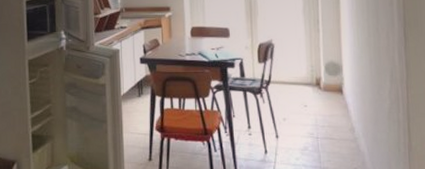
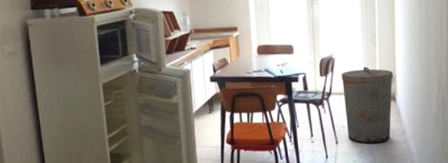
trash can: none [281,54,339,140] -> present [341,66,393,144]

